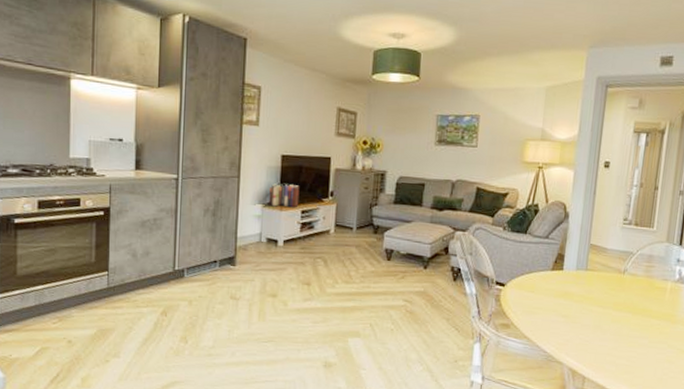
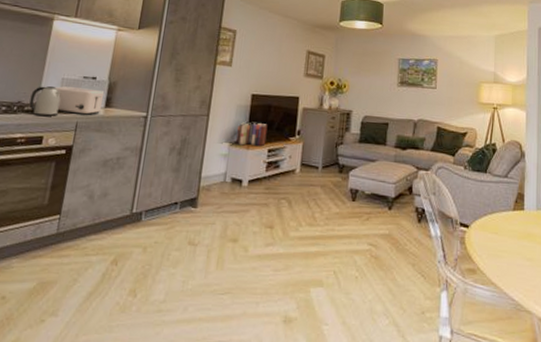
kettle: none [61,148,91,180] -> present [29,85,61,117]
toaster: none [84,149,133,178] -> present [56,86,105,116]

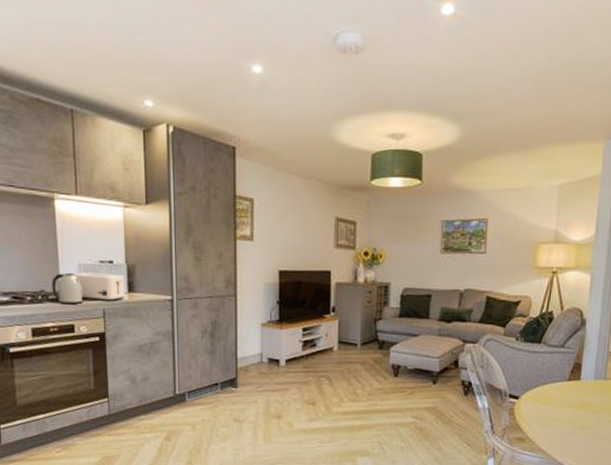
books: present [236,122,268,147] -> none [267,301,300,326]

